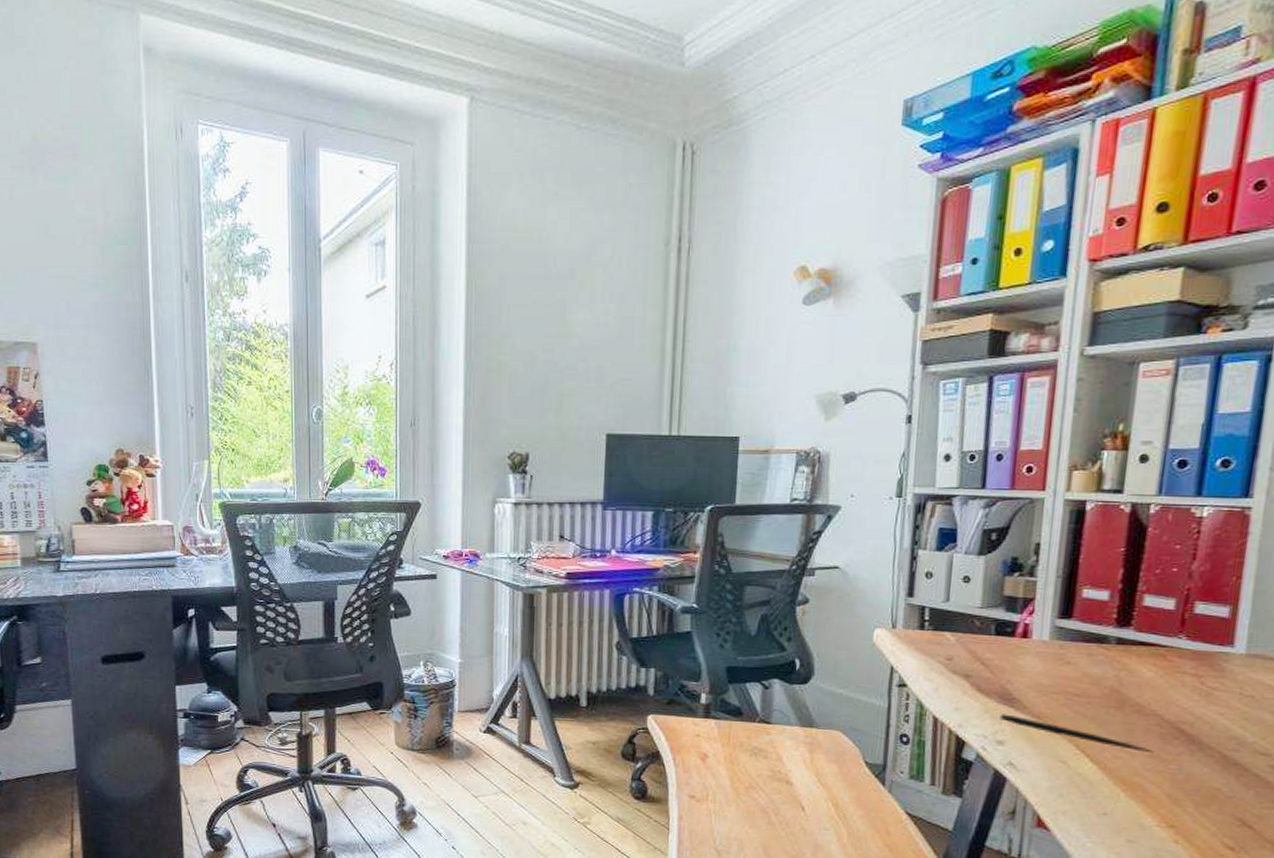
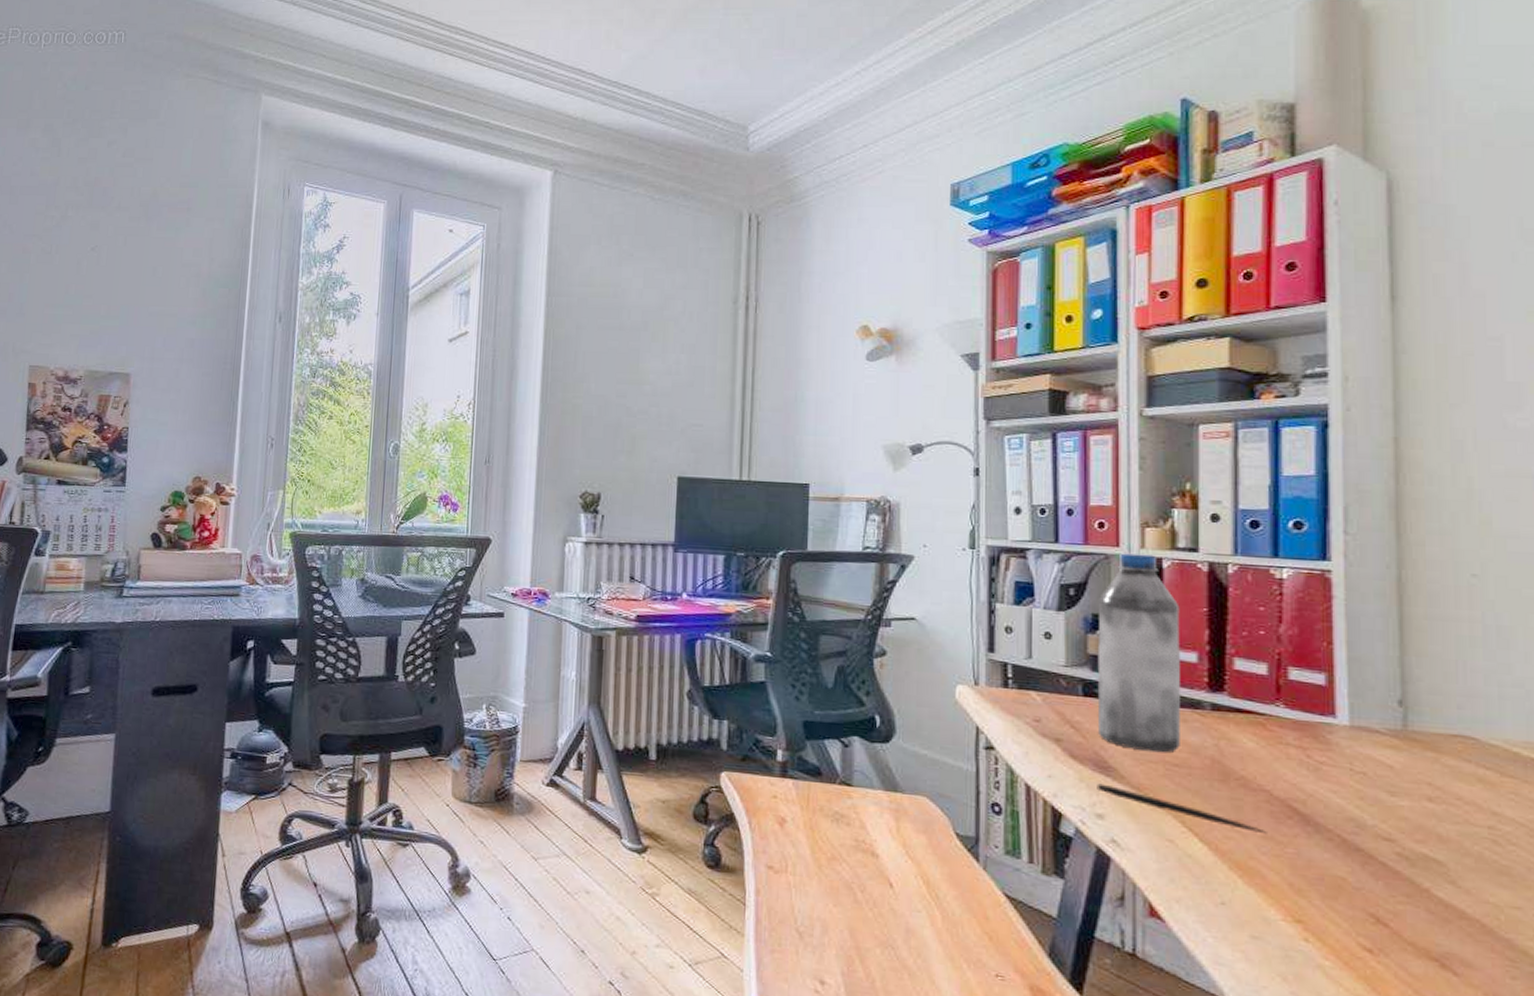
water bottle: none [1006,497,1098,685] -> present [1097,553,1180,753]

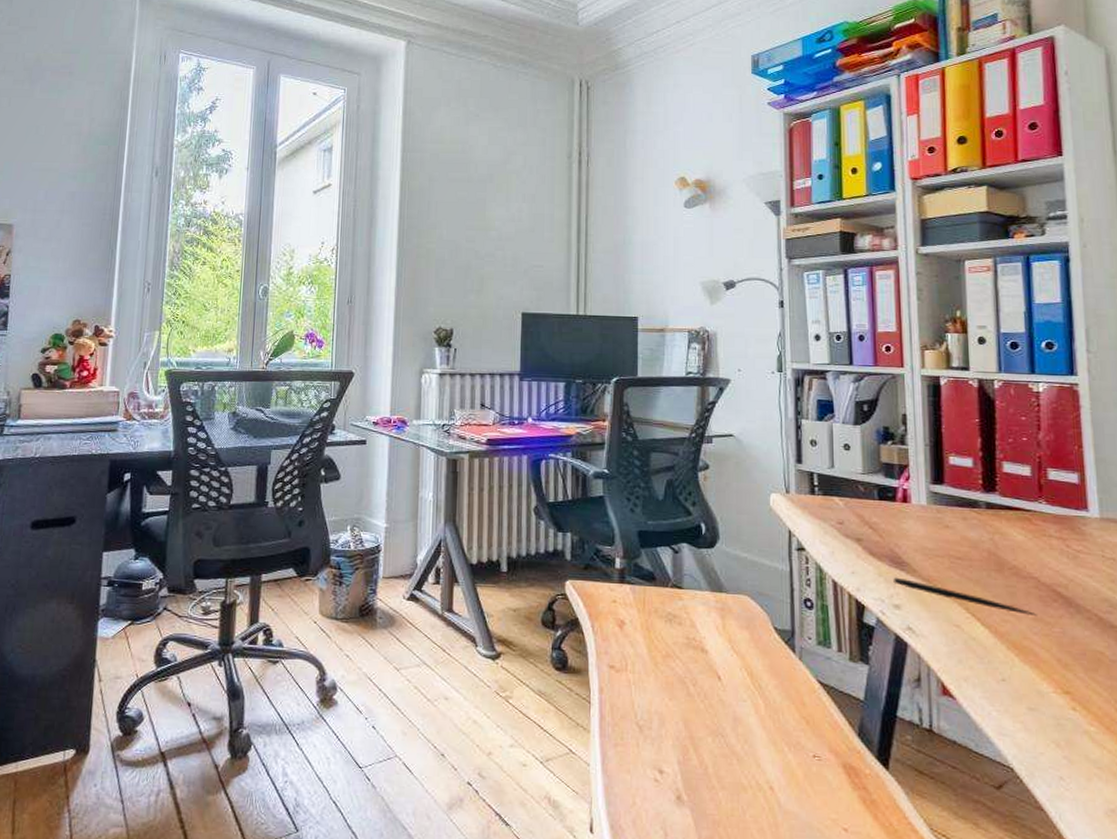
water bottle: present [1097,553,1180,753] -> none [887,373,962,548]

